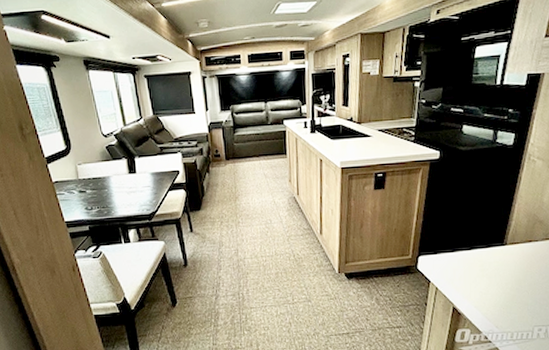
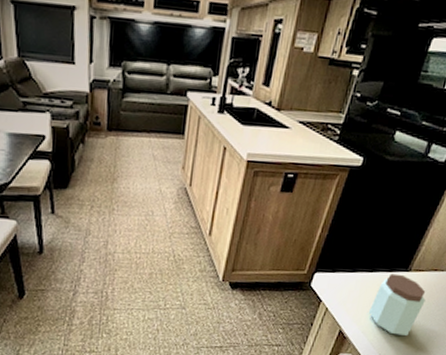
peanut butter: none [476,249,528,307] -> present [368,273,426,336]

